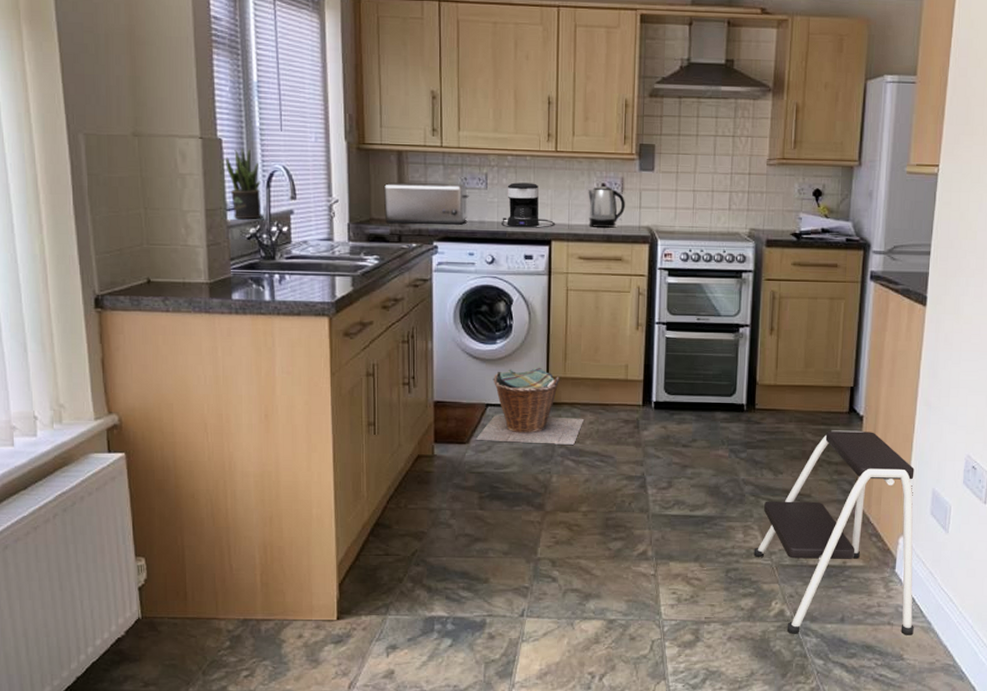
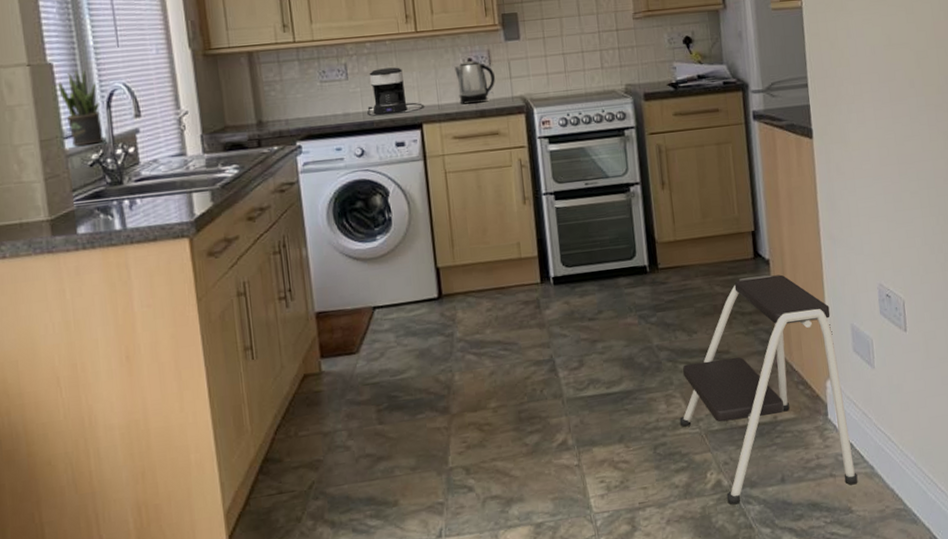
toaster: present [383,181,469,226] -> none [236,77,331,130]
laundry basket: present [475,367,585,445] -> none [365,258,481,349]

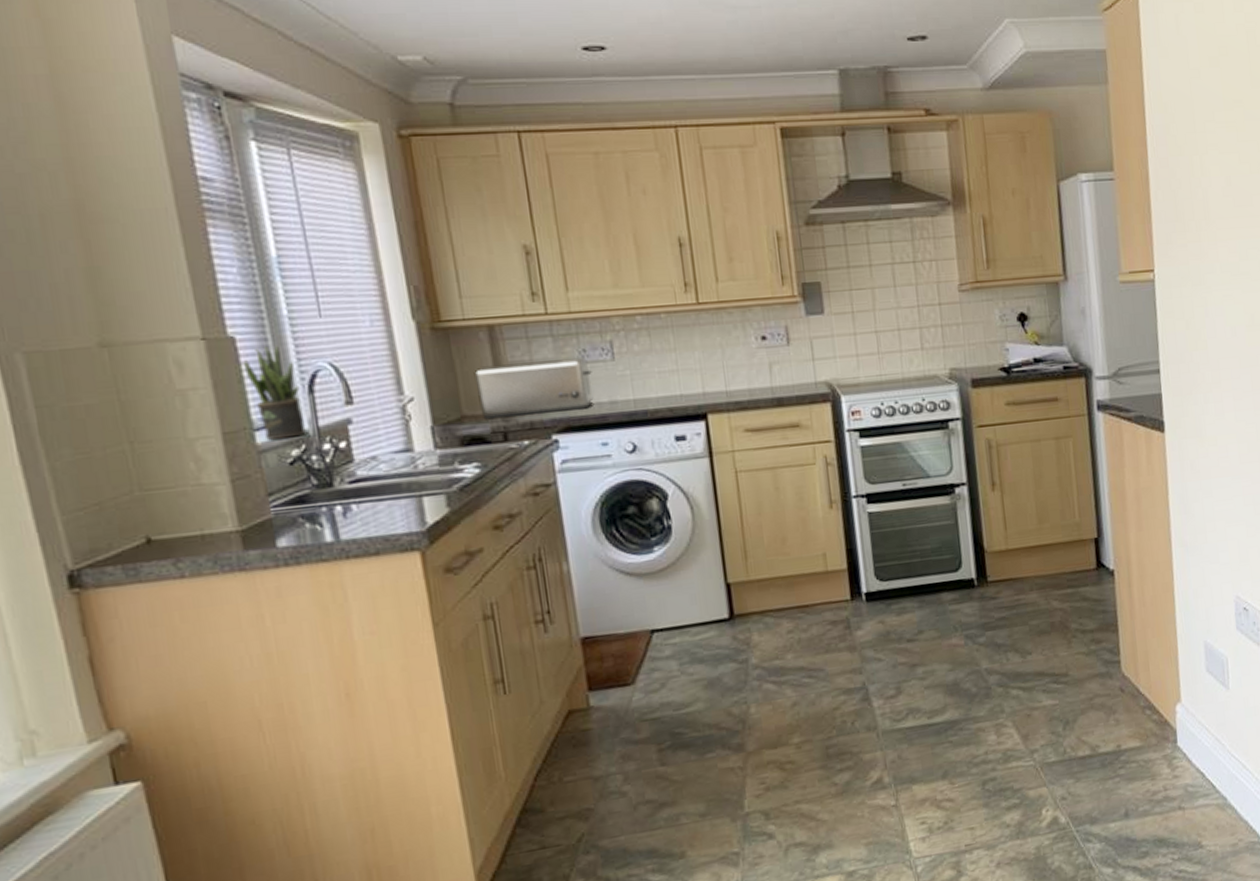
toaster: none [236,77,331,130] -> present [474,356,594,420]
coffee maker: present [367,67,424,117] -> none [639,345,709,405]
kettle: present [454,61,495,105] -> none [745,339,795,391]
step stool: present [679,274,858,505] -> none [1011,587,1209,844]

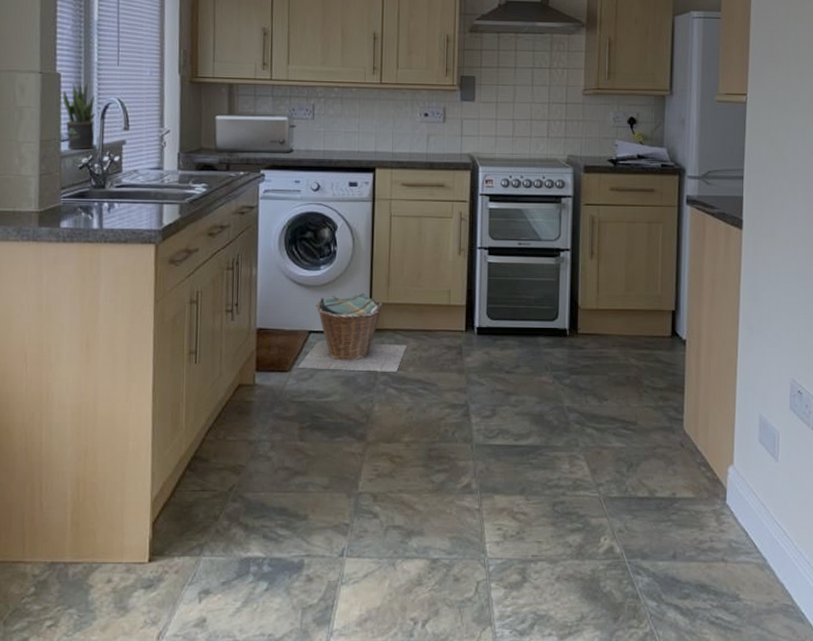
laundry basket: none [642,572,781,679] -> present [297,293,407,372]

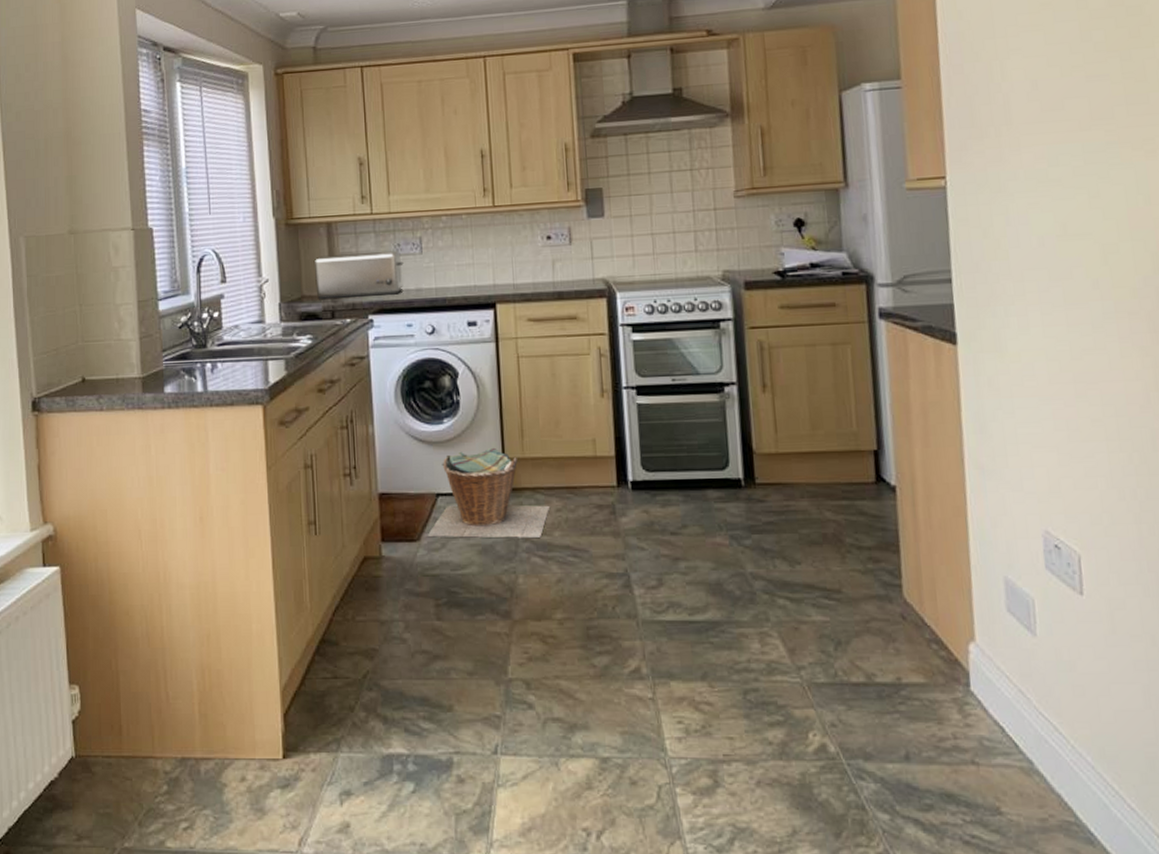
potted plant: present [63,82,96,149] -> none [157,235,192,308]

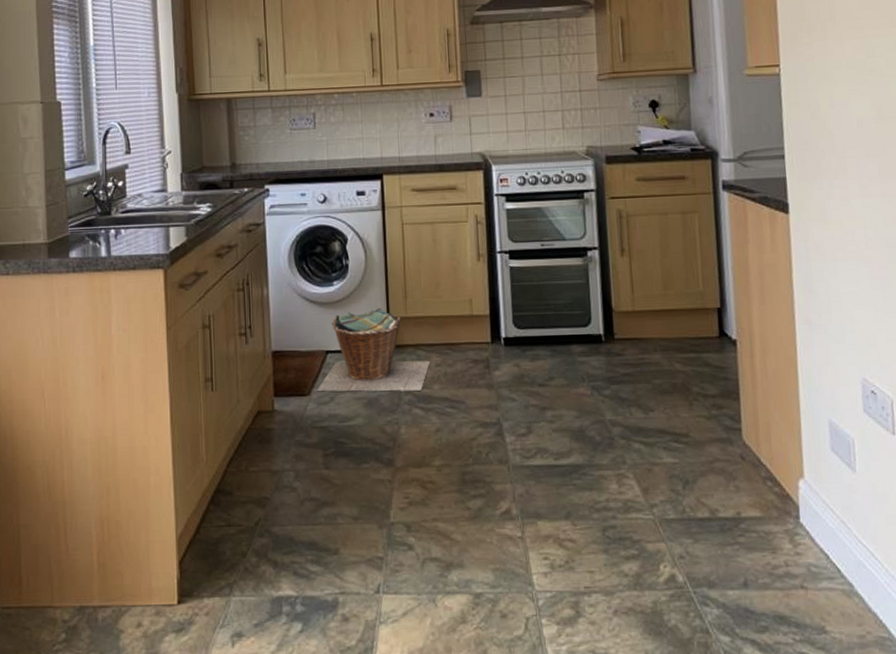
toaster: present [313,250,404,300] -> none [214,124,298,171]

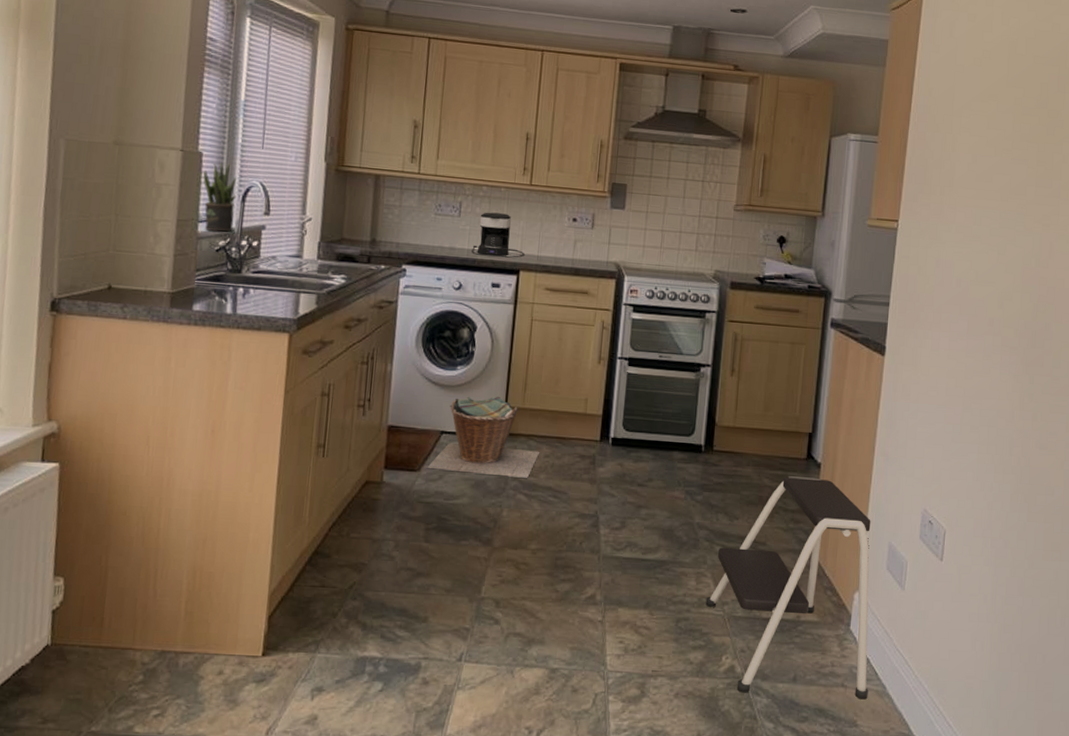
potted plant: none [64,108,98,177] -> present [203,162,237,232]
coffee maker: none [332,118,385,166] -> present [472,212,525,258]
step stool: none [631,356,834,604] -> present [705,476,871,700]

